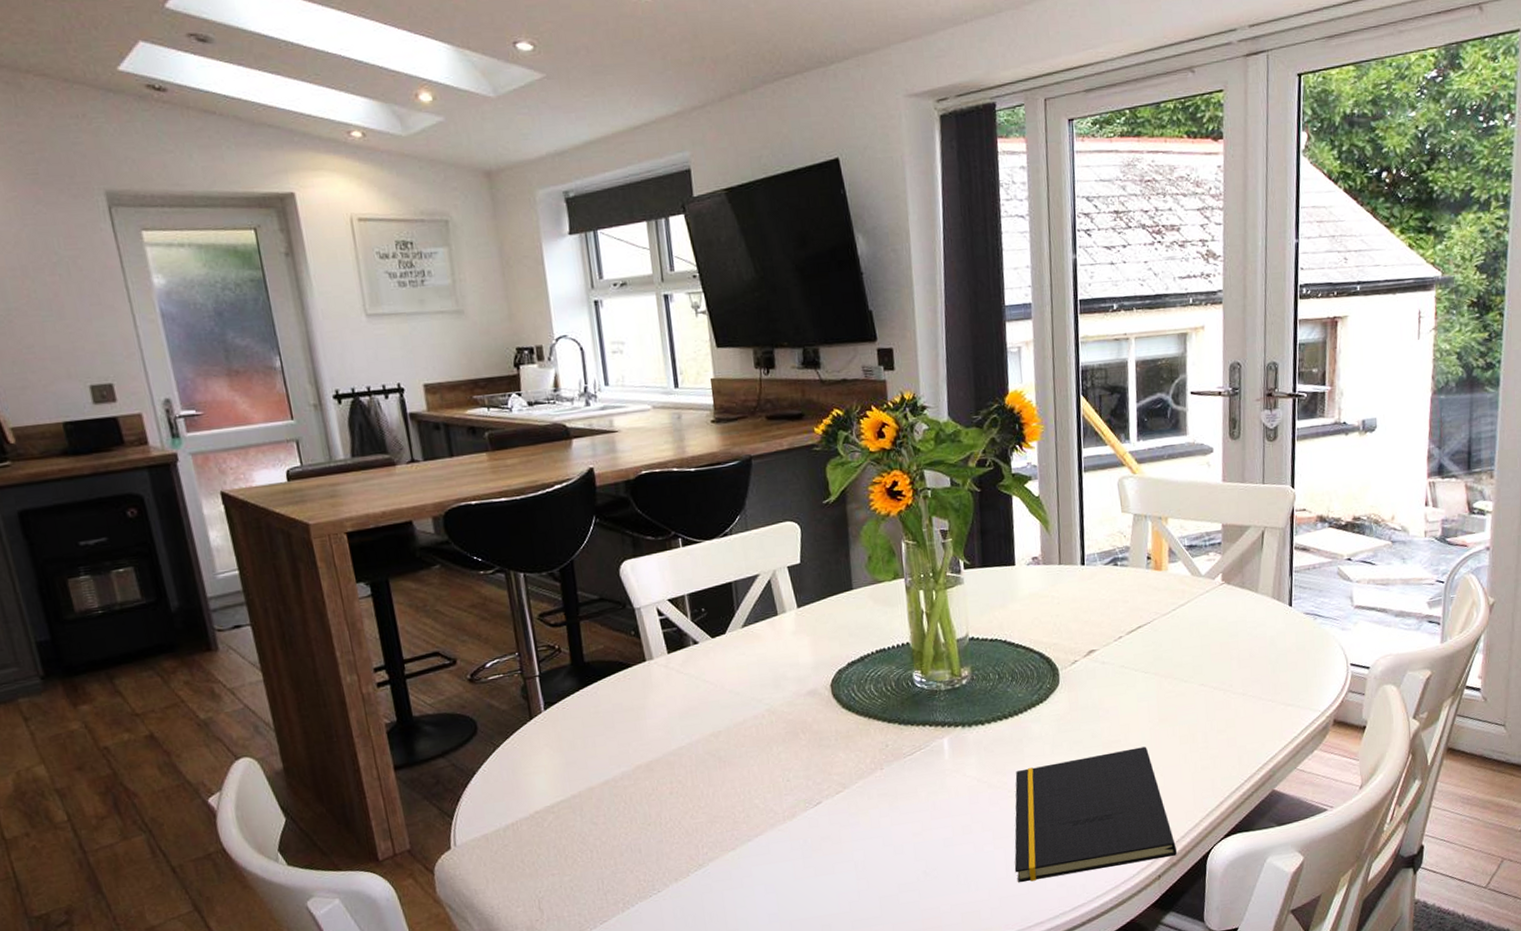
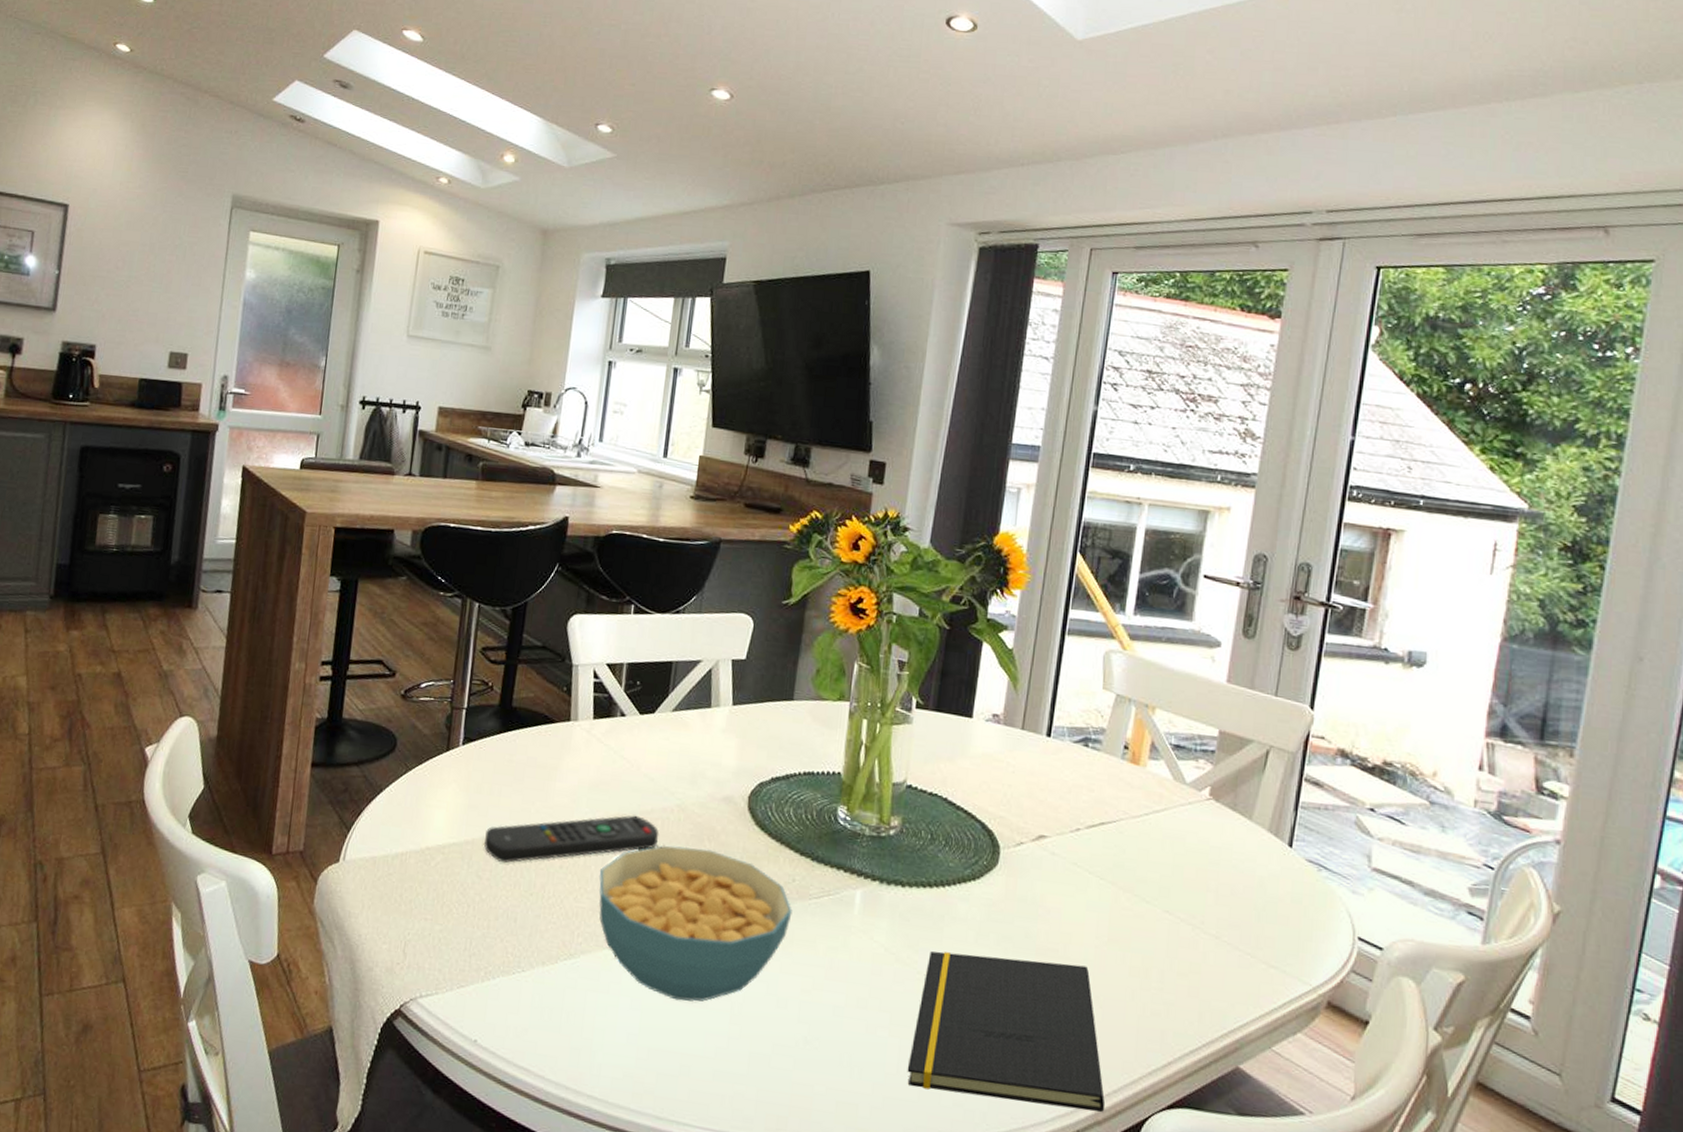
remote control: none [590,729,758,805] -> present [484,815,659,863]
cereal bowl: none [708,740,892,875] -> present [598,845,792,1002]

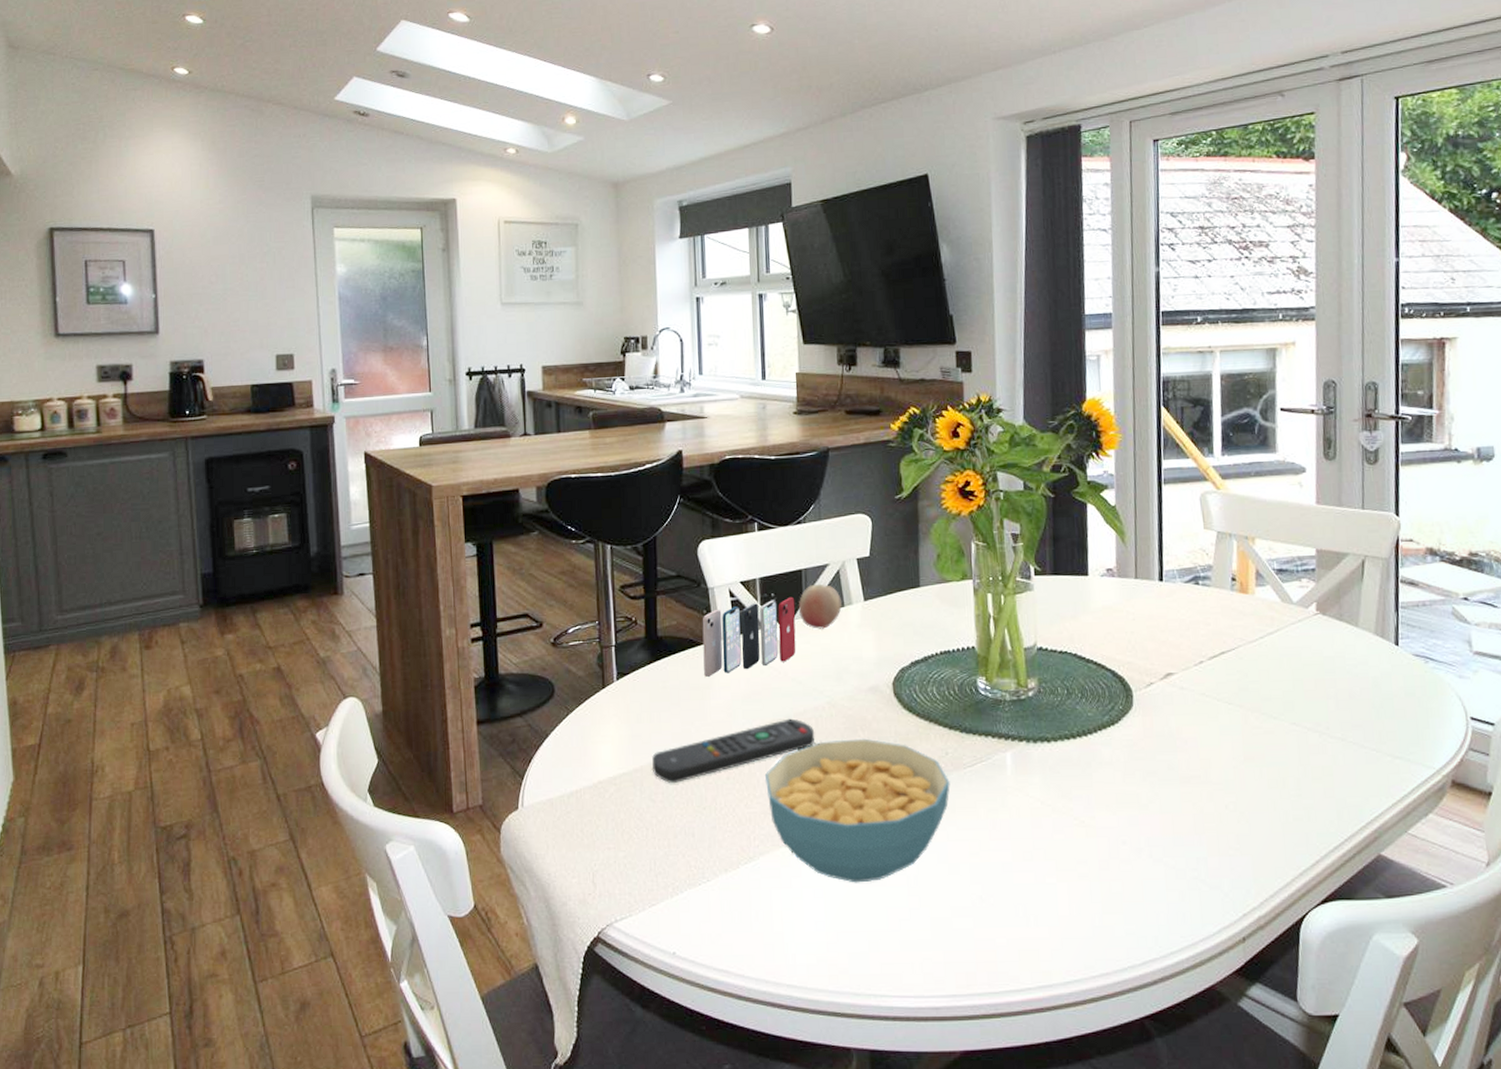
smartphone: none [554,688,661,759] -> present [702,596,796,678]
fruit: none [662,679,709,728] -> present [798,583,842,629]
notepad: present [907,951,1106,1113] -> none [1078,786,1265,925]

